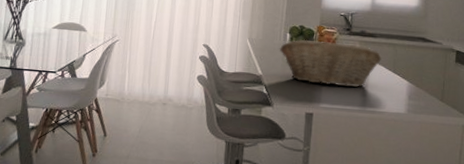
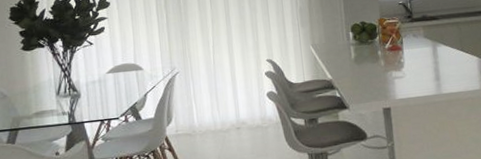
fruit basket: present [279,39,382,87] -> none [344,30,448,78]

